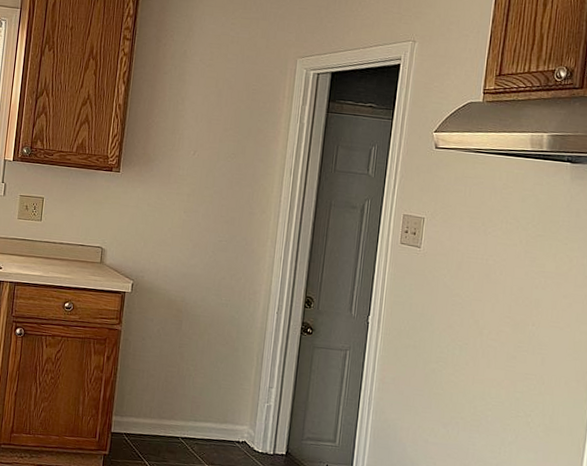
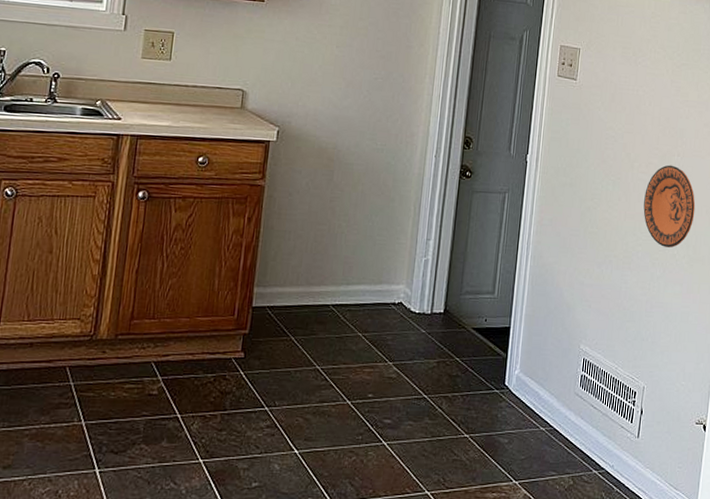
decorative plate: none [493,333,553,416] -> present [643,164,696,249]

